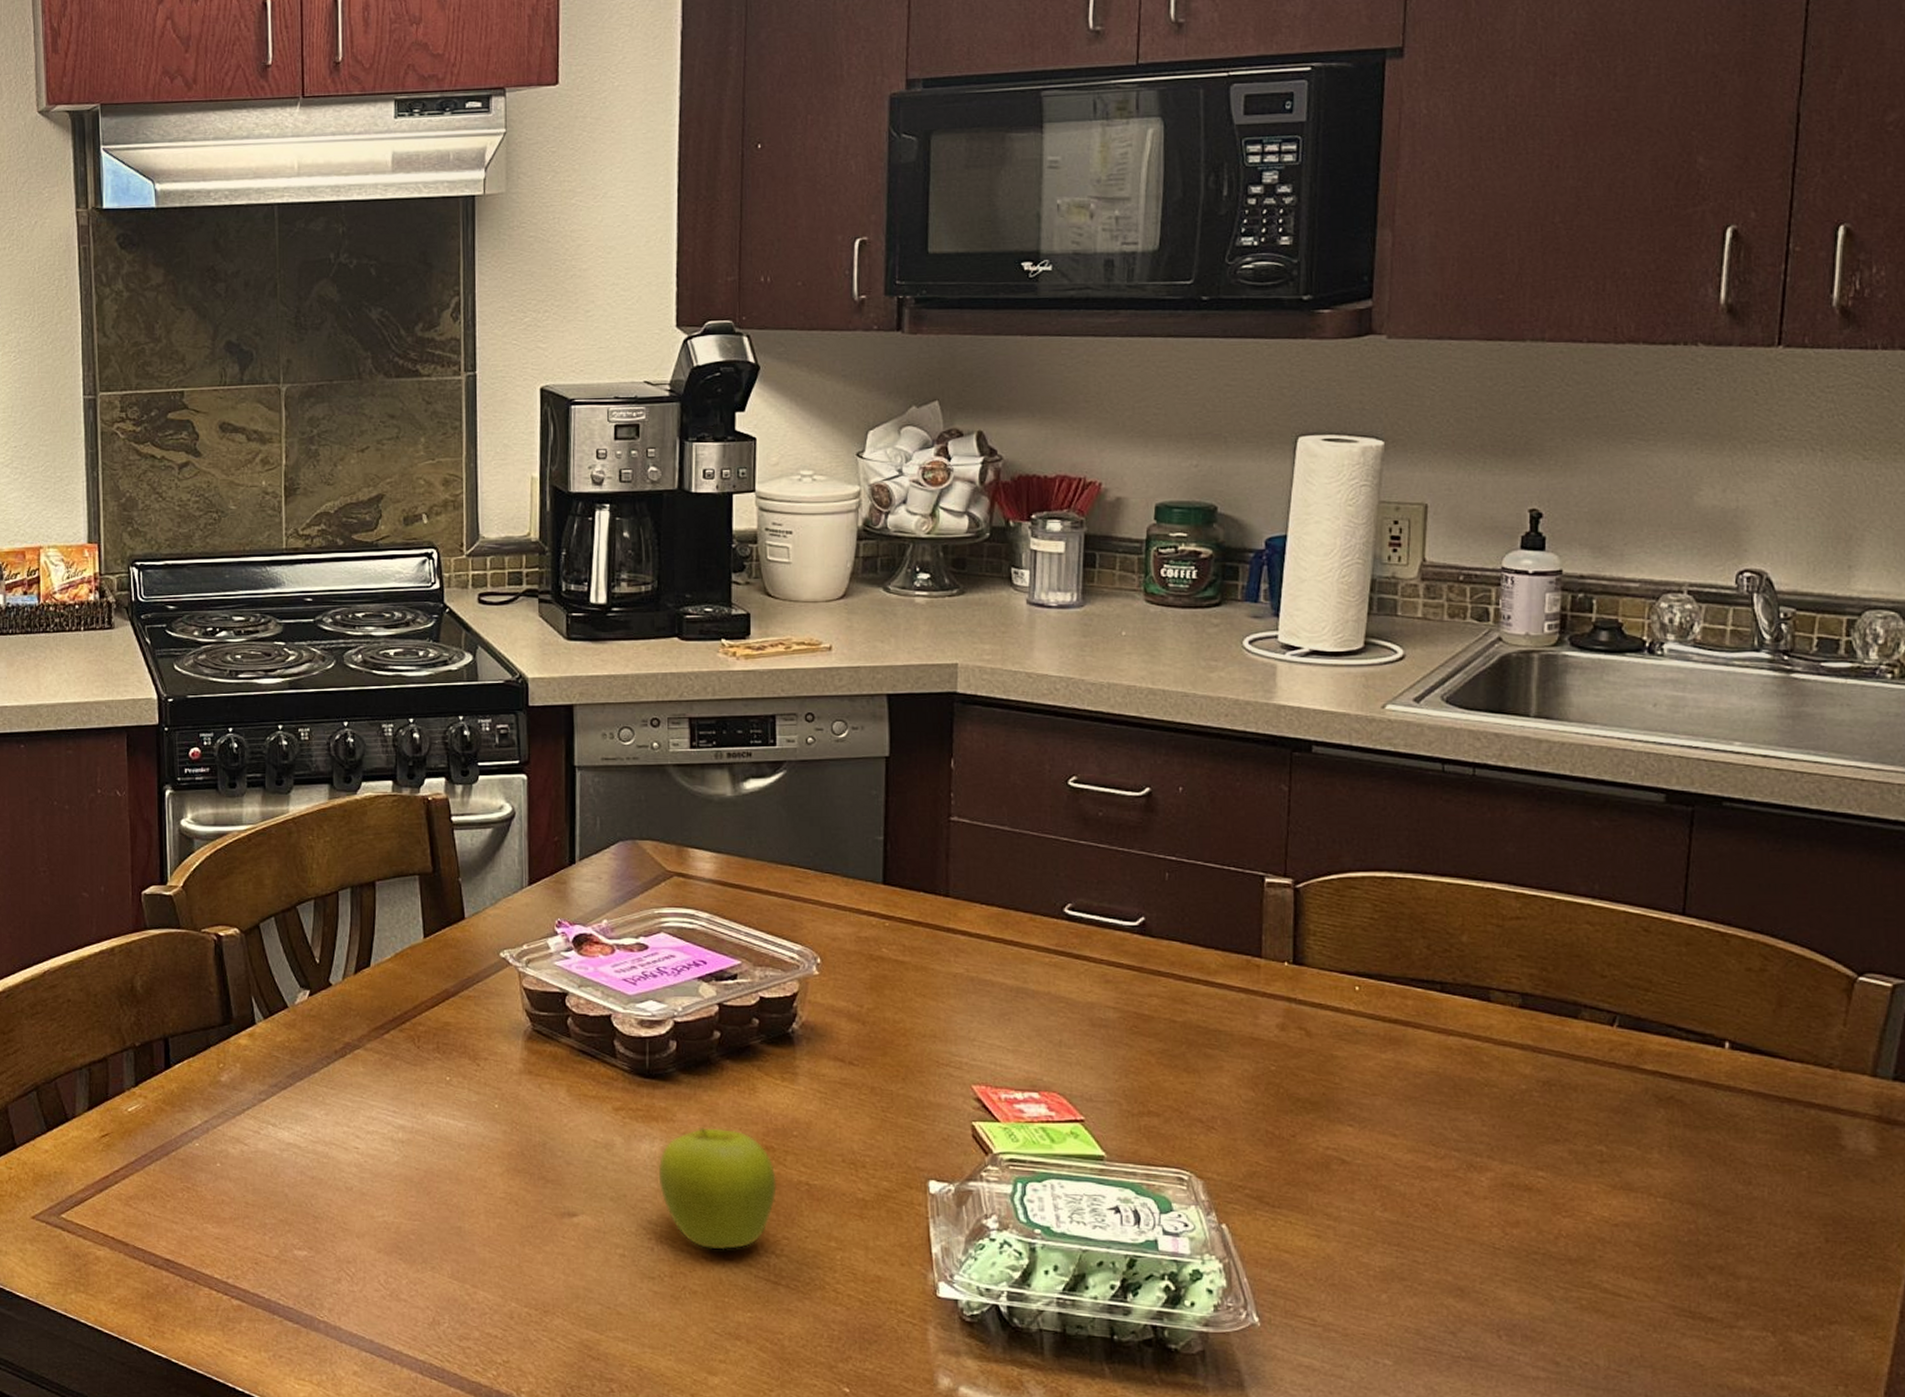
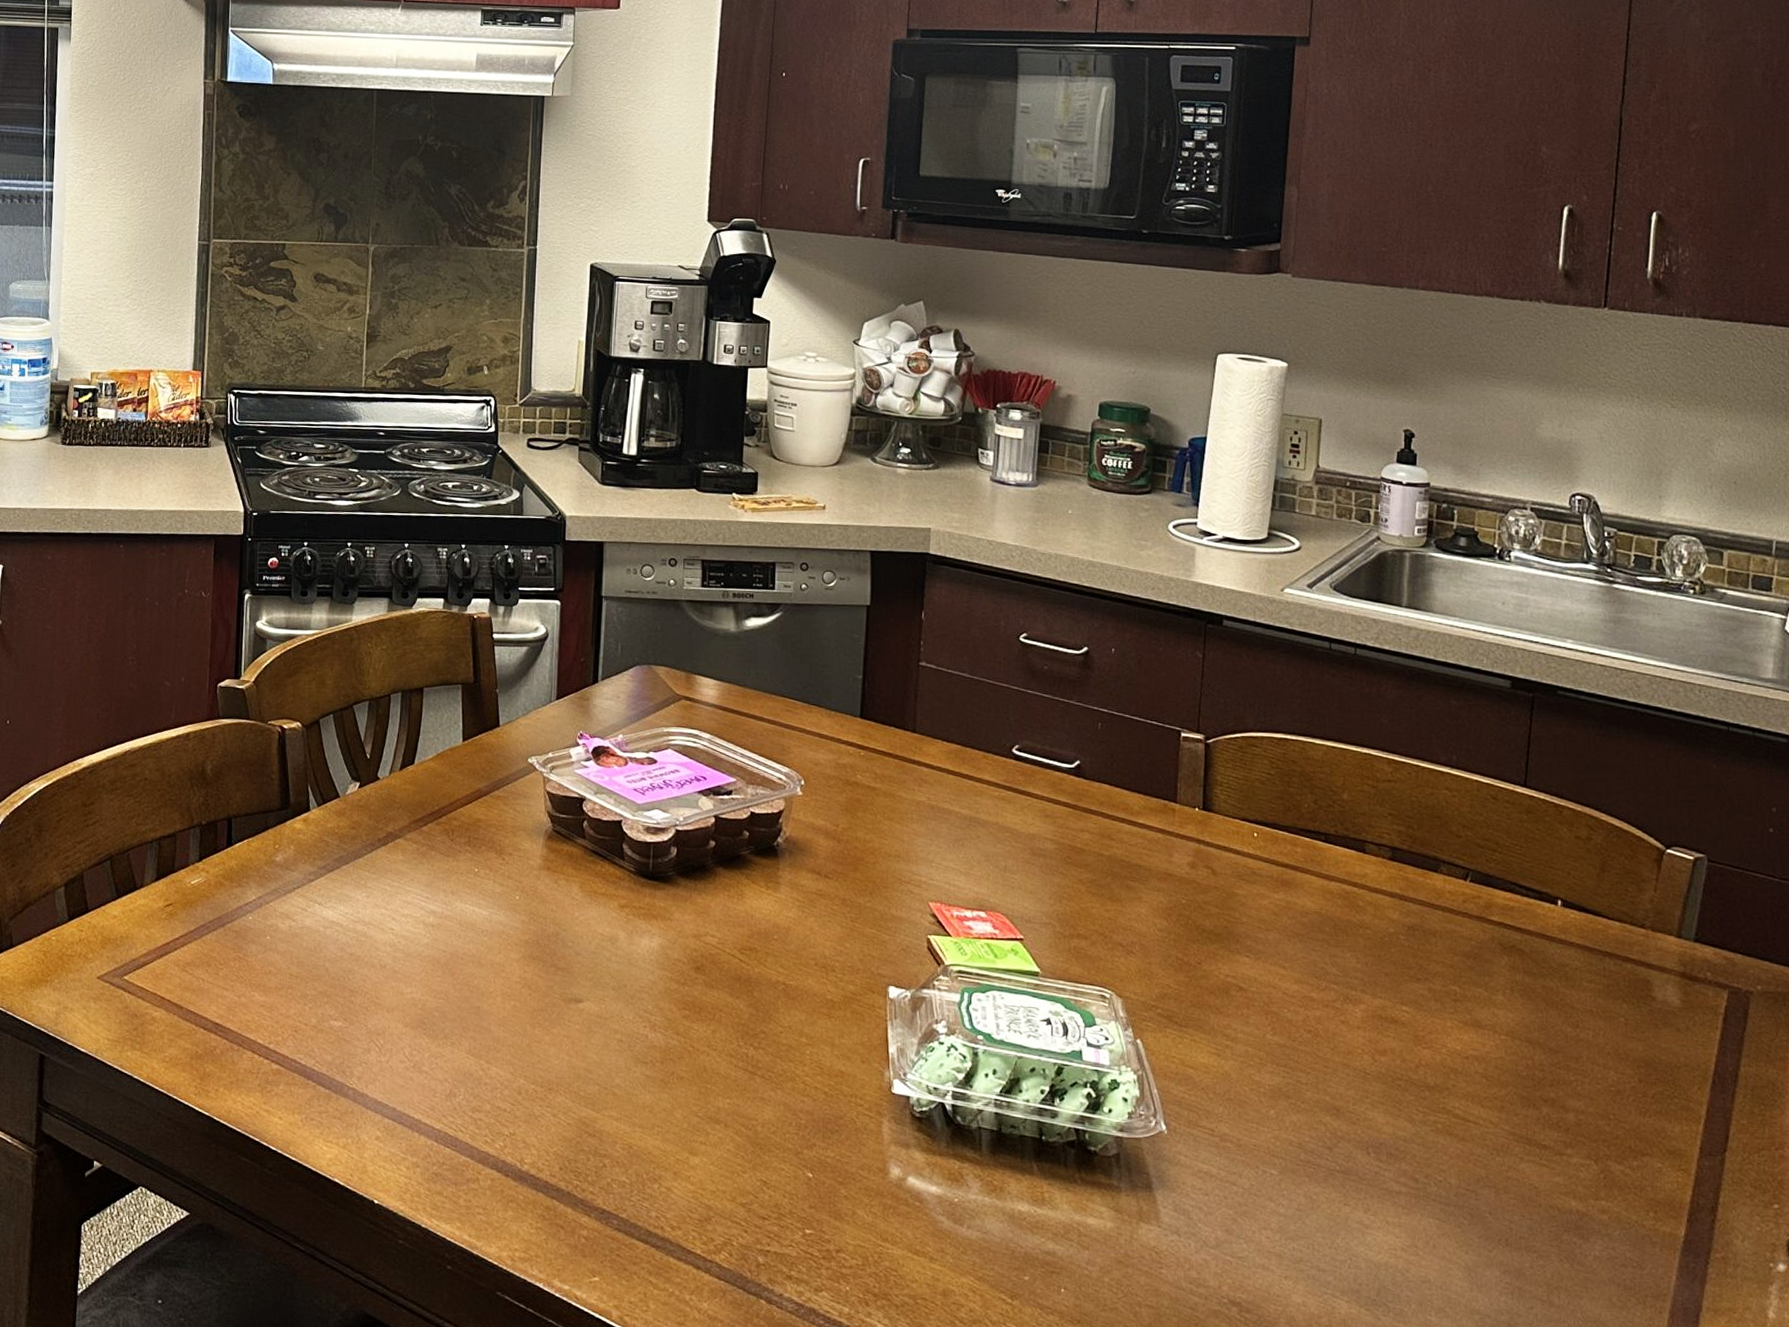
fruit: present [658,1126,777,1250] -> none [655,926,758,1040]

